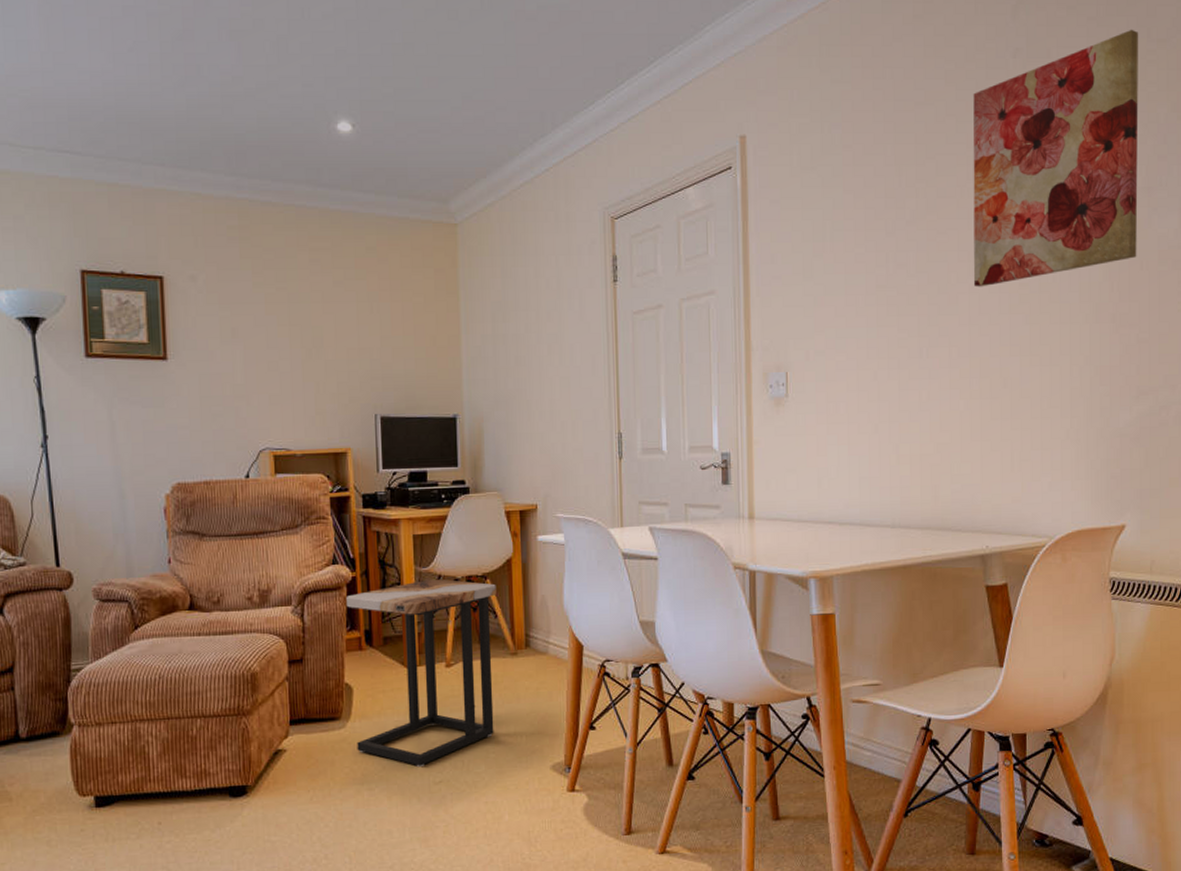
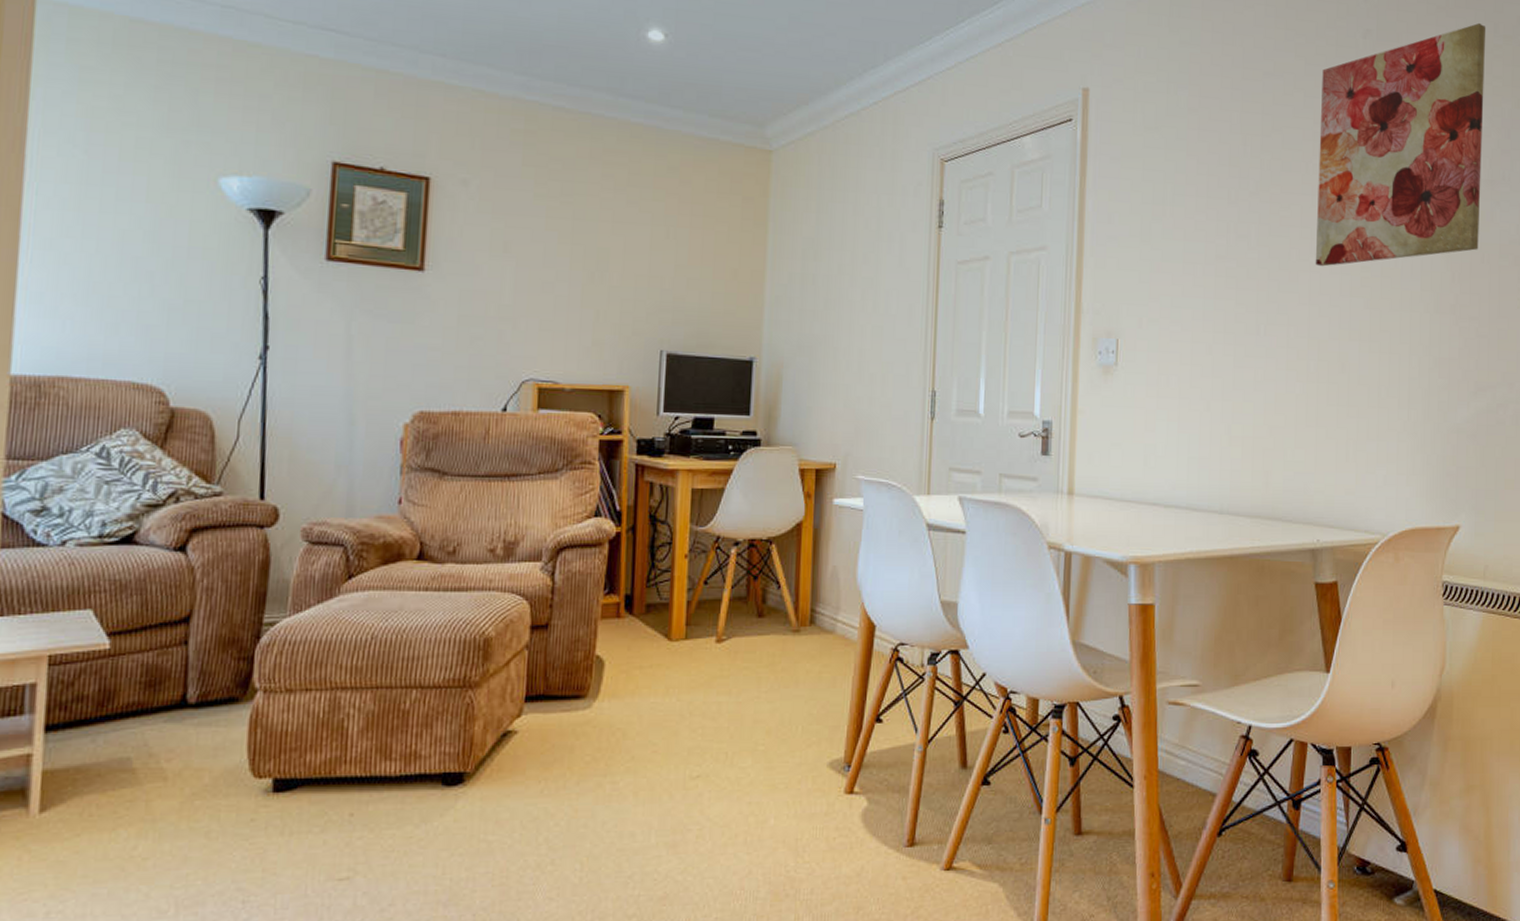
side table: present [345,579,496,768] -> none [602,540,782,759]

